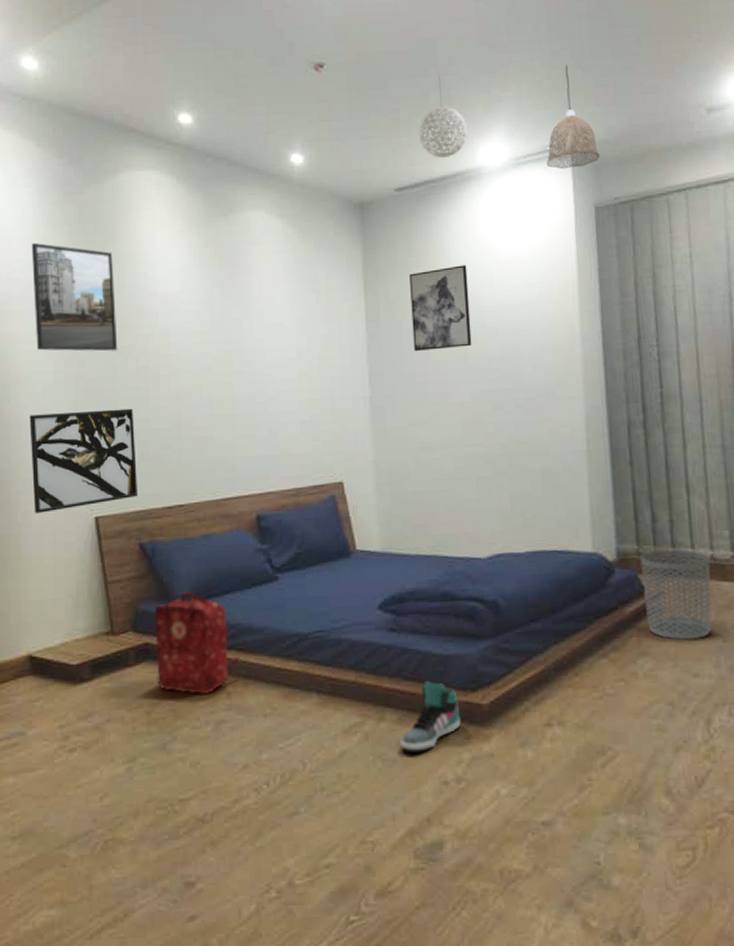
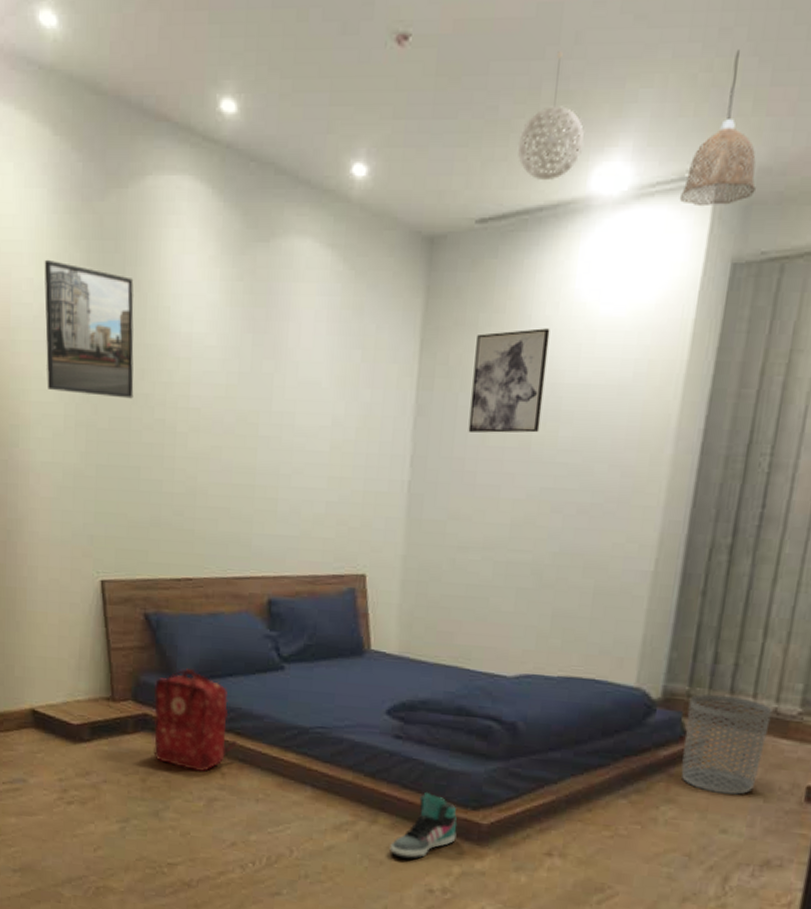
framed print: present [29,408,139,513] -> none [37,462,147,570]

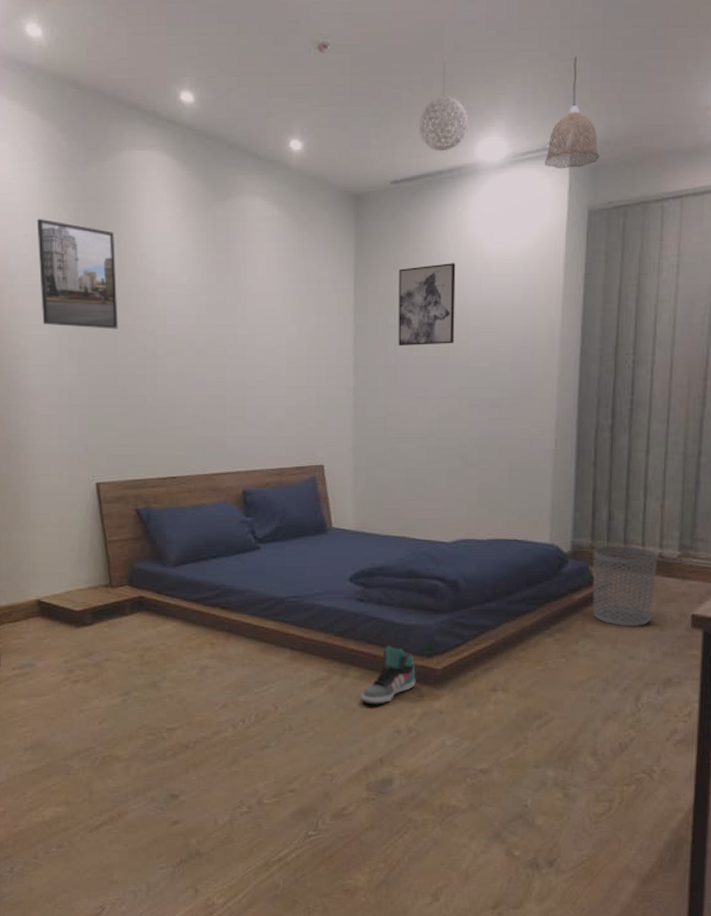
backpack: present [153,668,237,771] -> none [147,553,223,643]

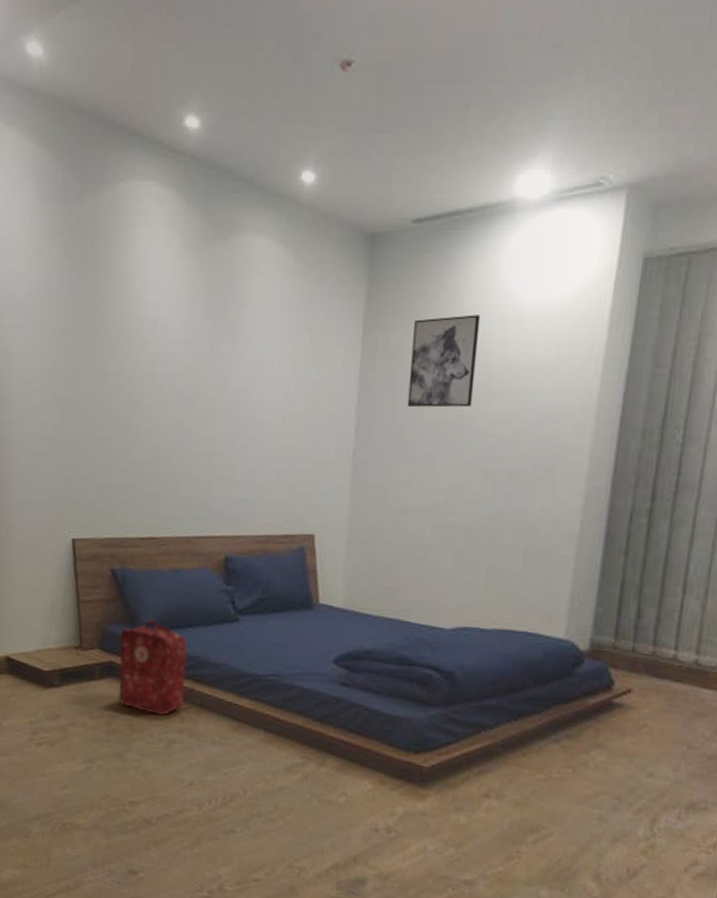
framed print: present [36,218,118,329] -> none [26,254,106,376]
backpack: none [147,553,223,643] -> present [118,619,195,715]
sneaker: present [361,646,416,705] -> none [337,737,400,800]
pendant light: present [418,57,469,152] -> none [449,75,510,186]
pendant lamp: present [544,56,599,169] -> none [594,74,663,209]
waste bin: present [592,545,658,626] -> none [609,646,693,741]

